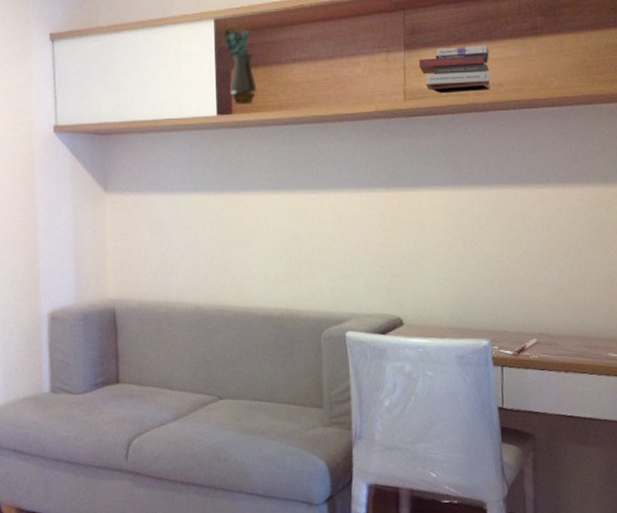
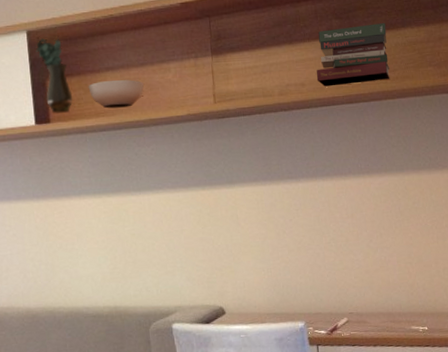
bowl: none [273,73,332,102] -> present [88,80,145,109]
books: present [419,45,491,94] -> none [226,48,294,96]
books: none [516,22,598,88] -> present [316,23,390,87]

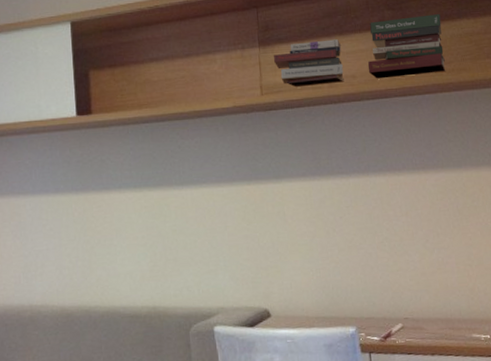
vase: present [35,37,73,114] -> none [79,28,116,105]
bowl: present [88,80,145,109] -> none [131,71,190,100]
books: none [226,48,294,96] -> present [274,39,344,88]

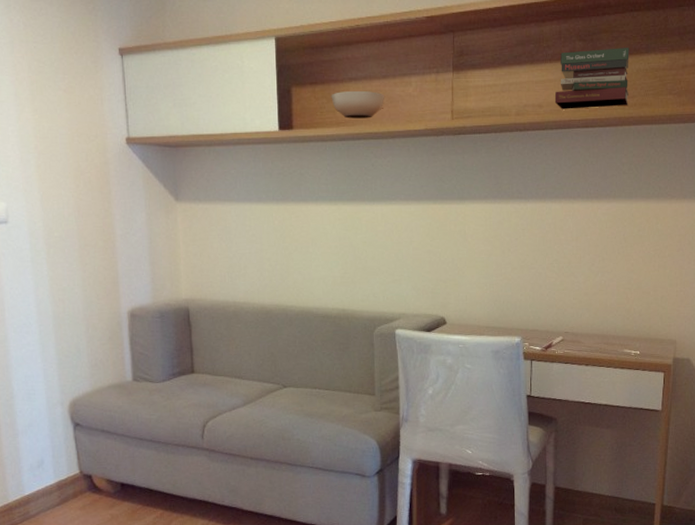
bowl: none [131,71,190,100] -> present [331,91,385,119]
books: present [274,39,344,88] -> none [466,68,532,114]

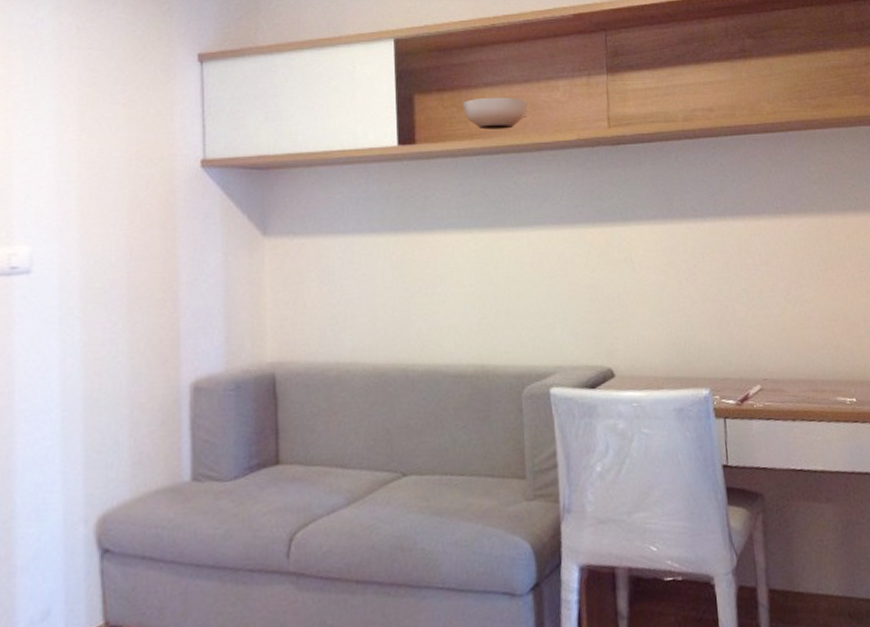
books: present [554,48,629,109] -> none [726,45,811,113]

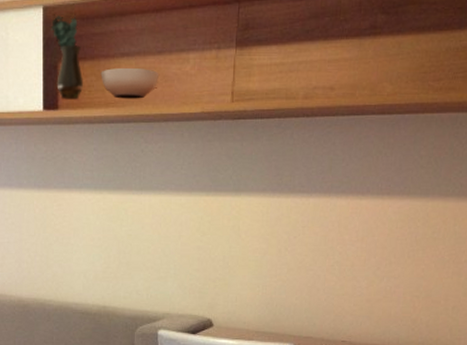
vase: none [403,46,444,133] -> present [50,14,84,100]

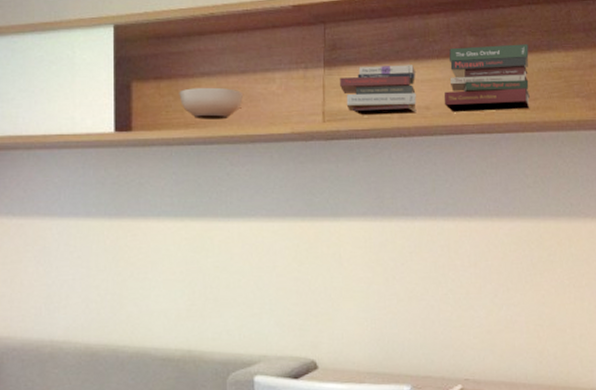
vase: present [50,14,84,100] -> none [122,33,161,121]
books: none [250,44,325,96] -> present [340,65,417,116]
books: none [348,22,439,93] -> present [444,44,530,113]

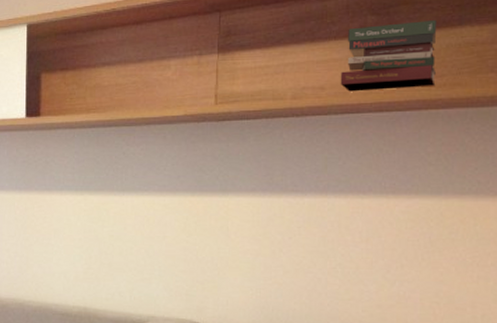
bowl: present [179,88,244,120] -> none [82,76,141,105]
books: present [340,65,417,116] -> none [233,47,312,98]

